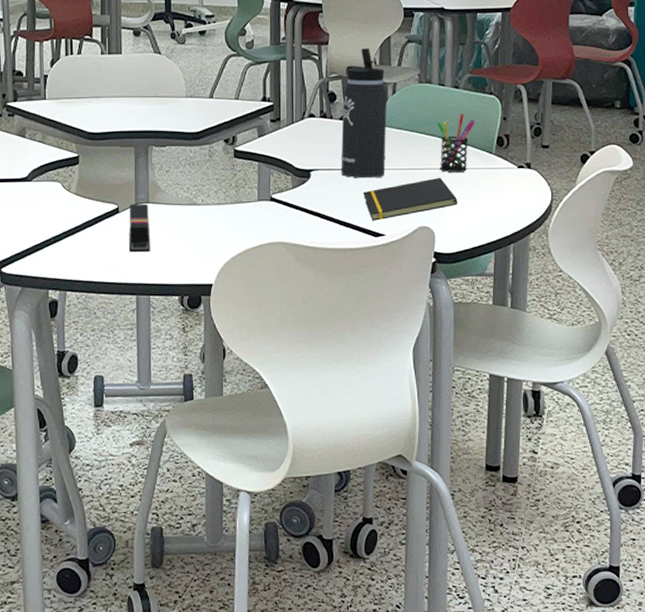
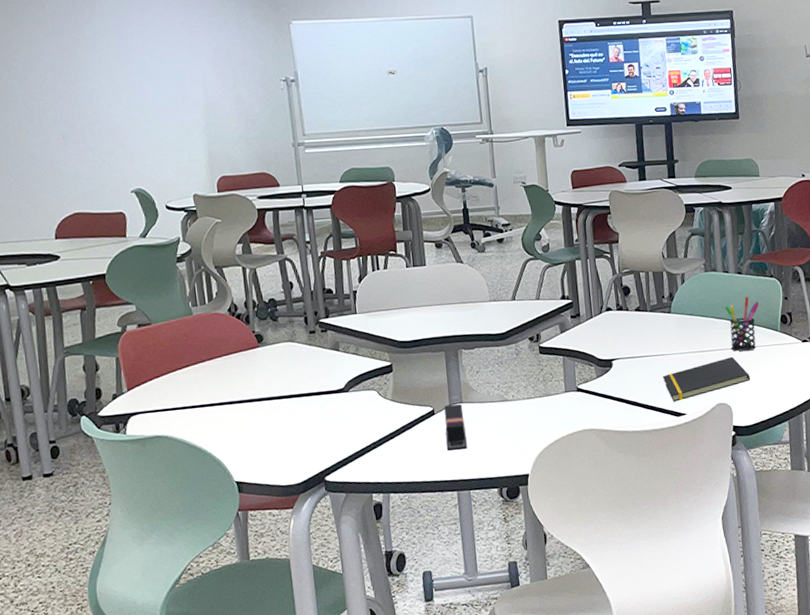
thermos bottle: present [341,48,388,178] -> none [635,244,681,364]

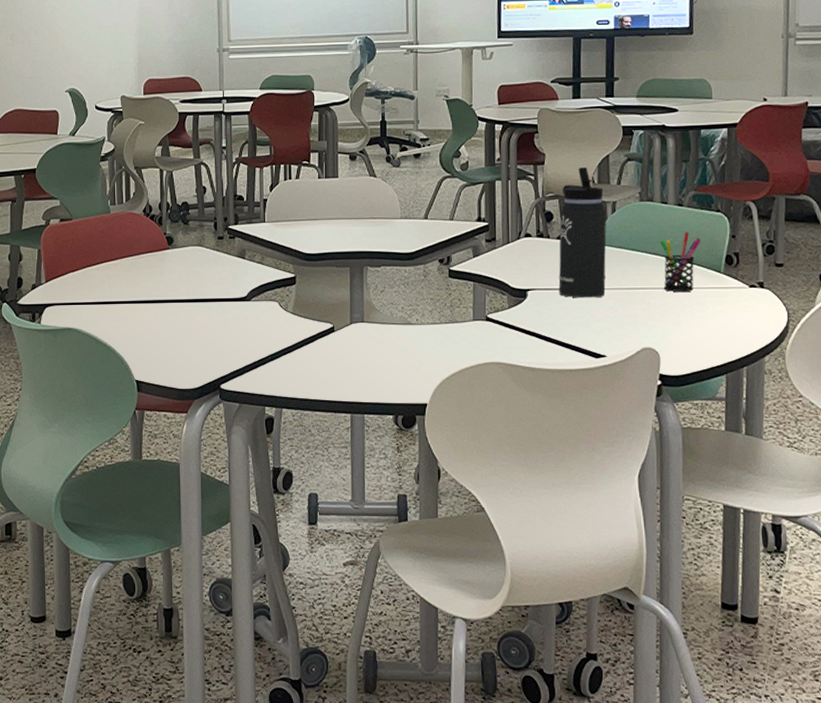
stapler: present [444,404,467,451] -> none [343,323,365,371]
thermos bottle: none [635,244,681,364] -> present [558,167,607,298]
notepad: present [662,356,751,402] -> none [582,297,685,342]

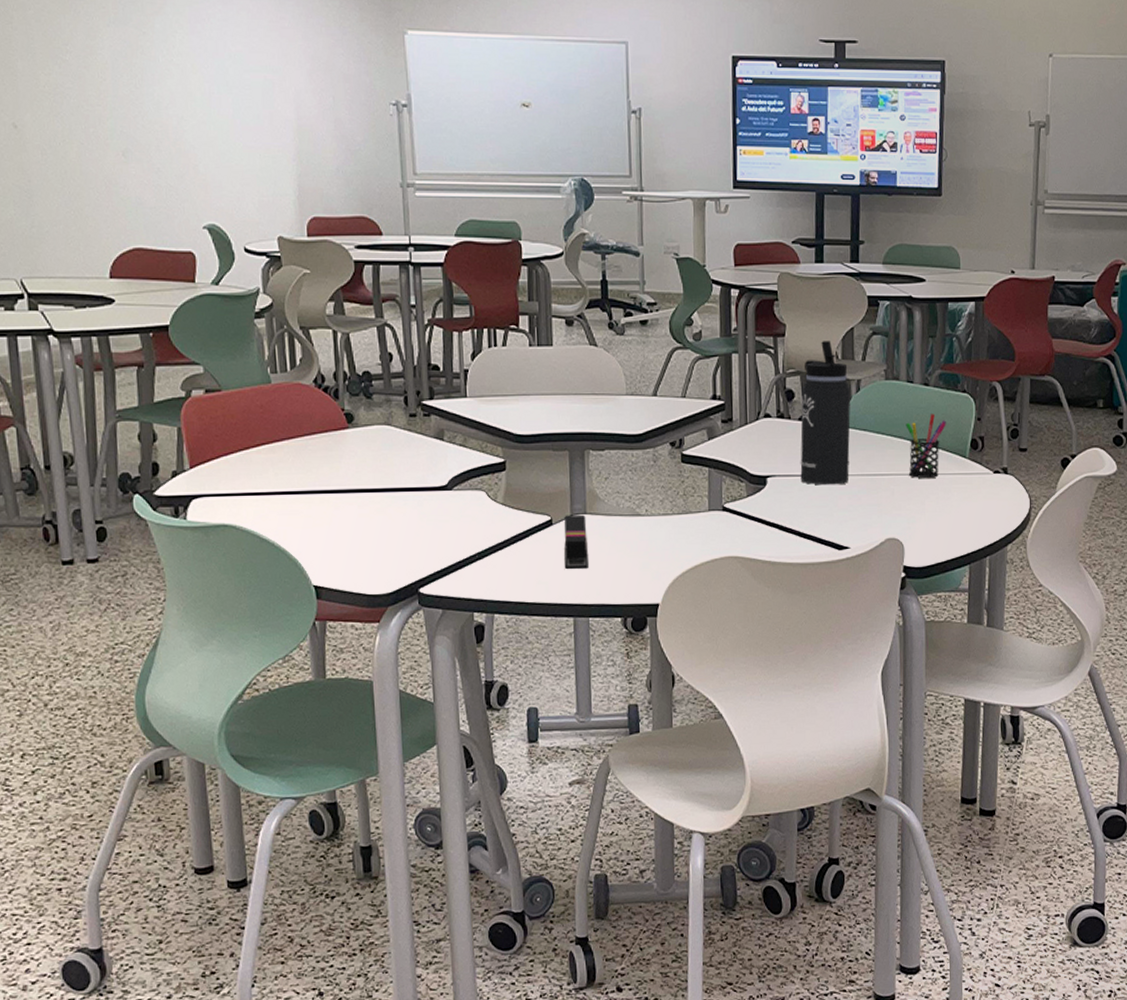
stapler: none [343,323,365,371] -> present [564,514,588,570]

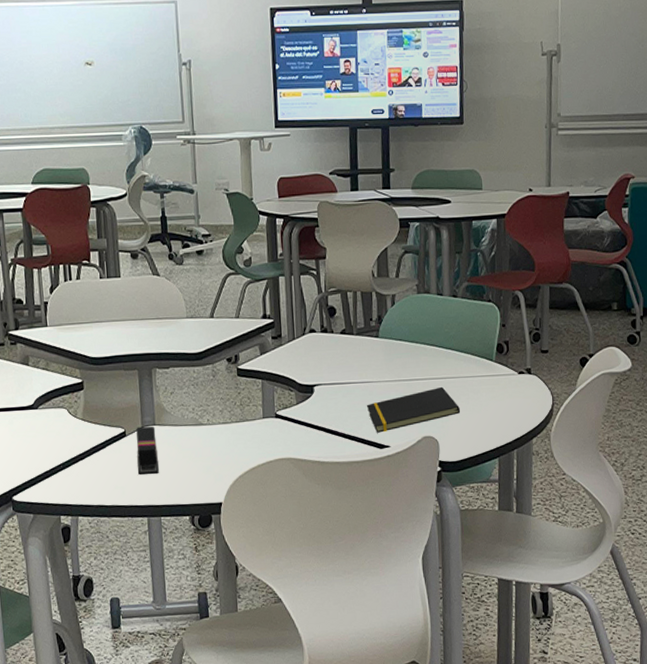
thermos bottle: present [800,341,851,485] -> none [342,261,388,391]
notepad: none [824,483,929,532] -> present [366,386,461,433]
pen holder: present [906,414,946,478] -> none [437,322,474,381]

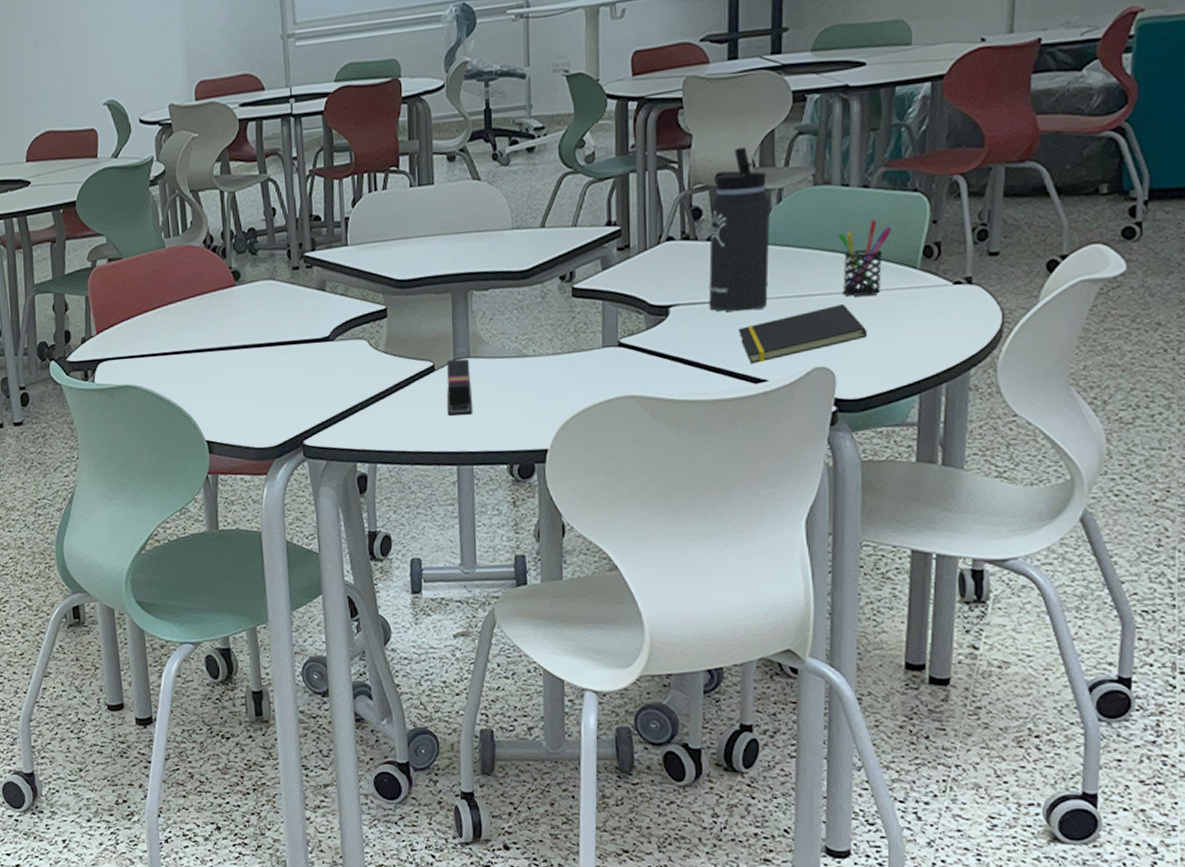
thermos bottle: none [342,261,388,391] -> present [708,148,771,312]
pen holder: none [437,322,474,381] -> present [839,220,891,297]

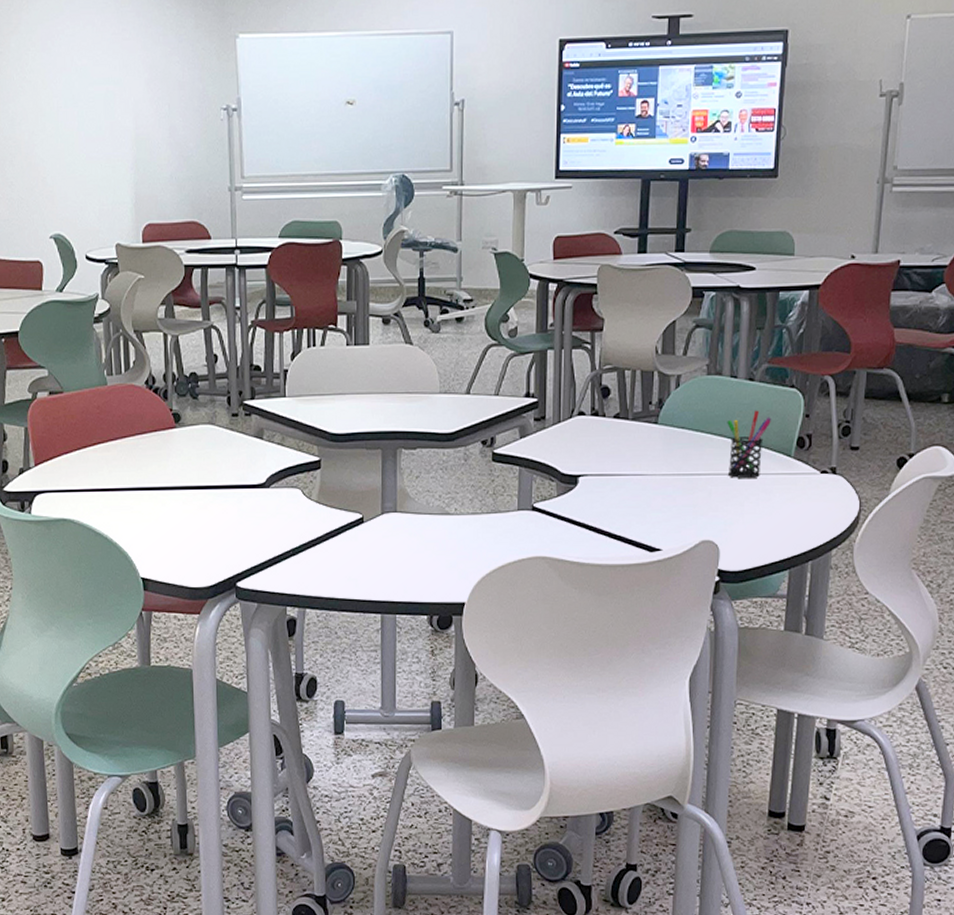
stapler: present [446,358,472,417] -> none [373,513,397,567]
thermos bottle: present [708,148,771,312] -> none [613,335,670,485]
notepad: present [737,303,868,364] -> none [637,484,748,534]

